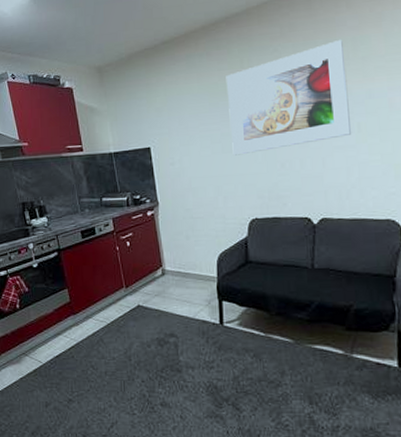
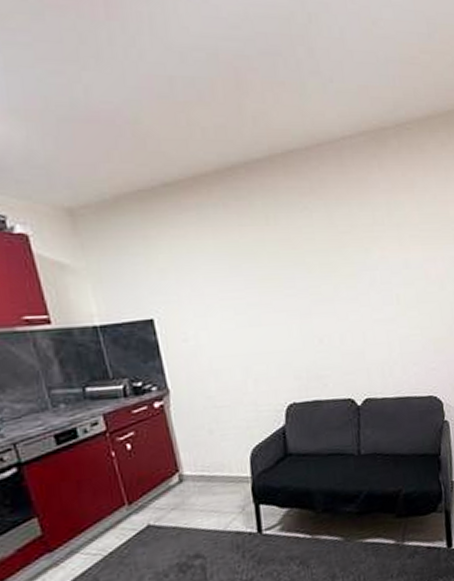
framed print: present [226,40,352,156] -> none [248,203,392,330]

